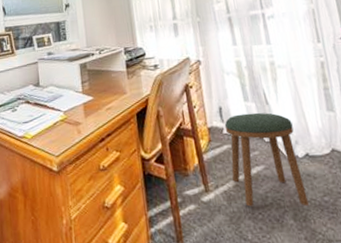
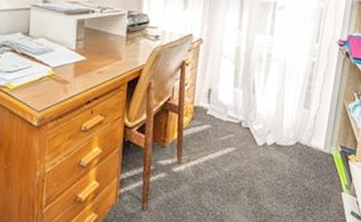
stool: present [225,112,309,207] -> none [204,98,271,185]

